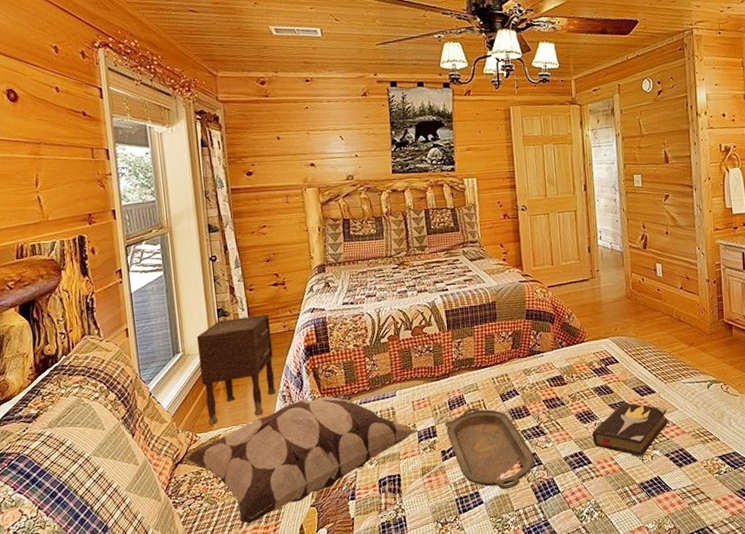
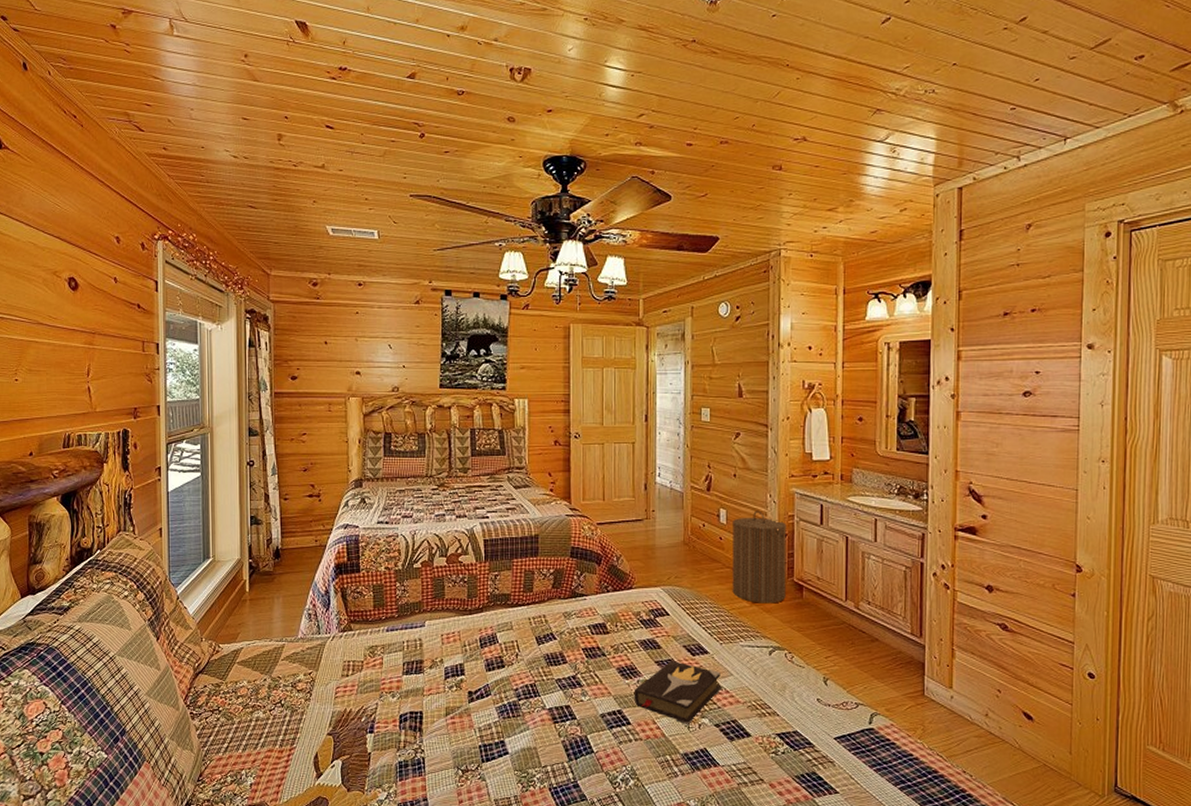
decorative pillow: present [185,393,420,524] -> none [207,618,447,745]
nightstand: present [196,314,276,425] -> none [227,526,302,636]
serving tray: present [444,408,534,490] -> none [473,649,568,742]
laundry hamper: none [668,262,718,344] -> present [732,510,787,604]

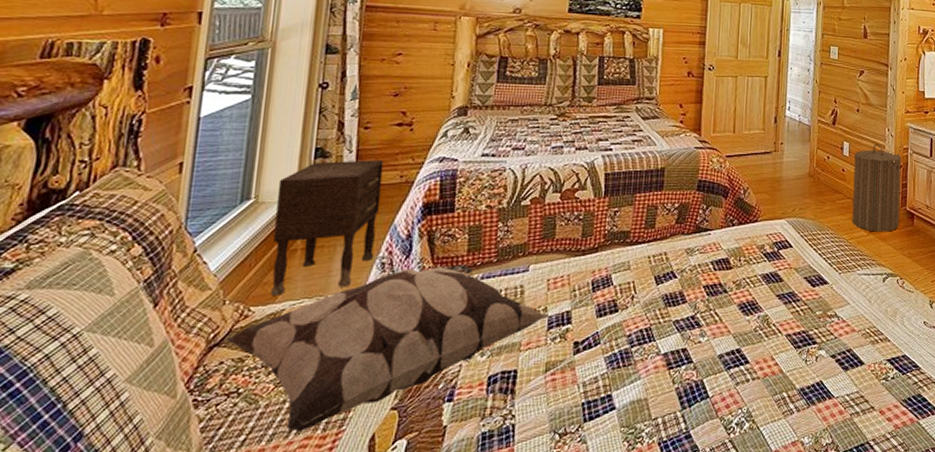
decorative pillow: none [207,618,447,745] -> present [226,265,551,432]
nightstand: none [227,526,302,636] -> present [270,160,384,295]
hardback book: present [634,661,722,724] -> none [753,293,839,358]

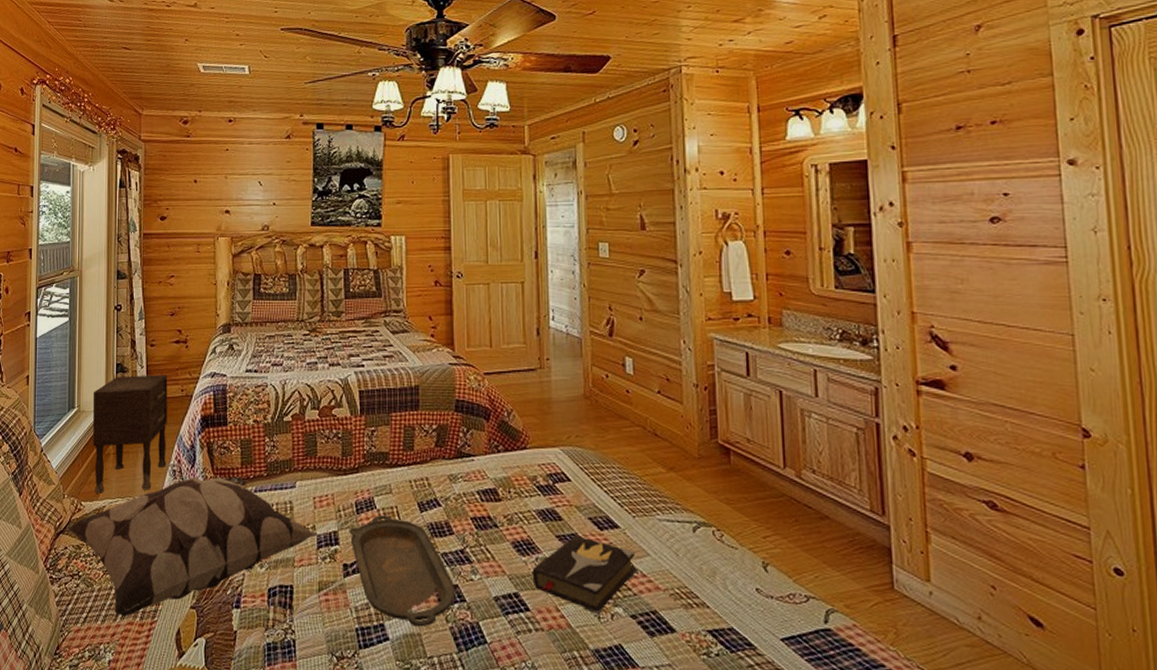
serving tray: none [582,291,684,393] -> present [349,515,456,628]
hardback book: none [753,293,839,358] -> present [532,536,637,614]
laundry hamper: present [852,143,902,232] -> none [641,359,710,470]

